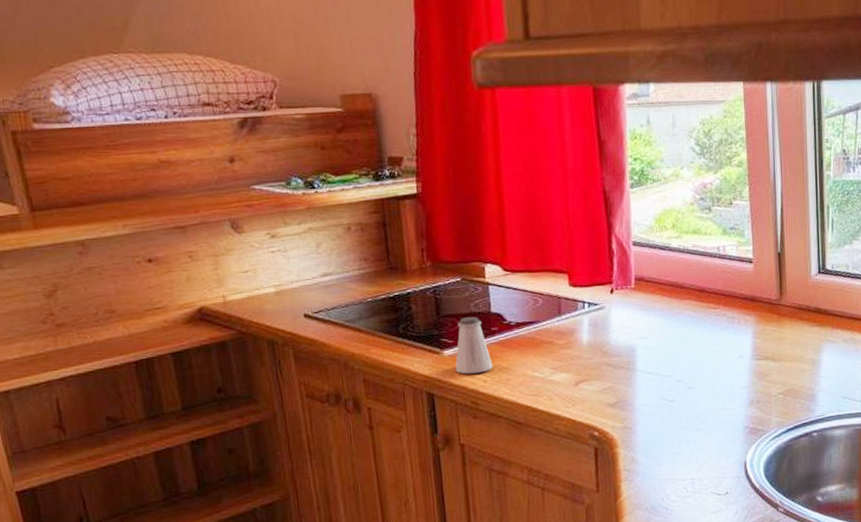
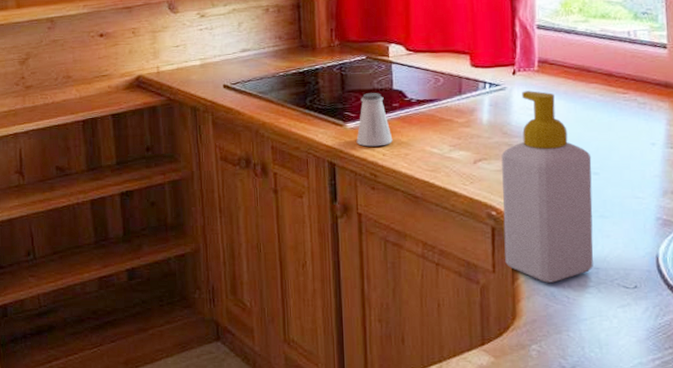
soap bottle: none [602,309,689,497] -> present [501,91,594,283]

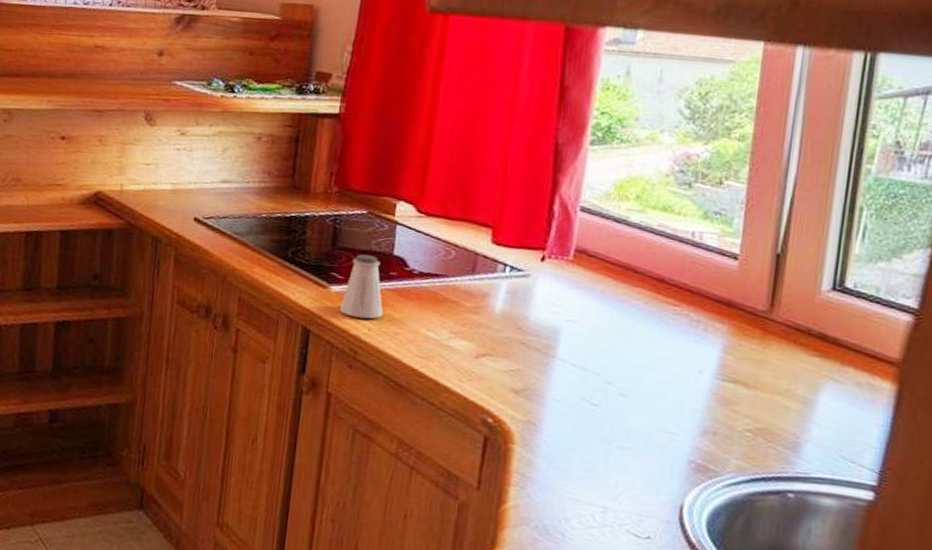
soap bottle: present [501,91,594,283] -> none [494,282,621,515]

